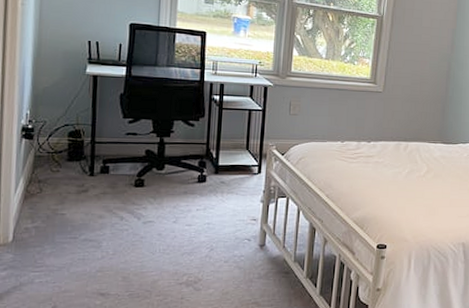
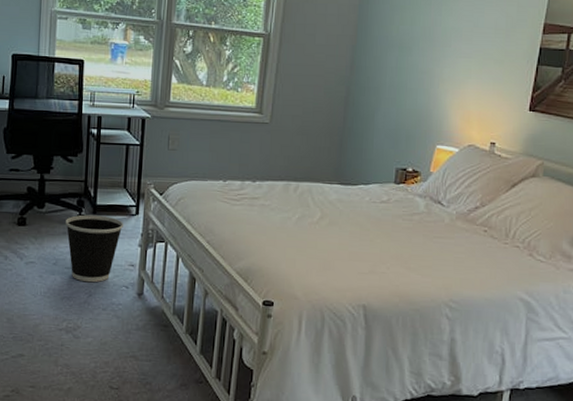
wastebasket: none [186,175,246,238] -> present [66,214,123,283]

